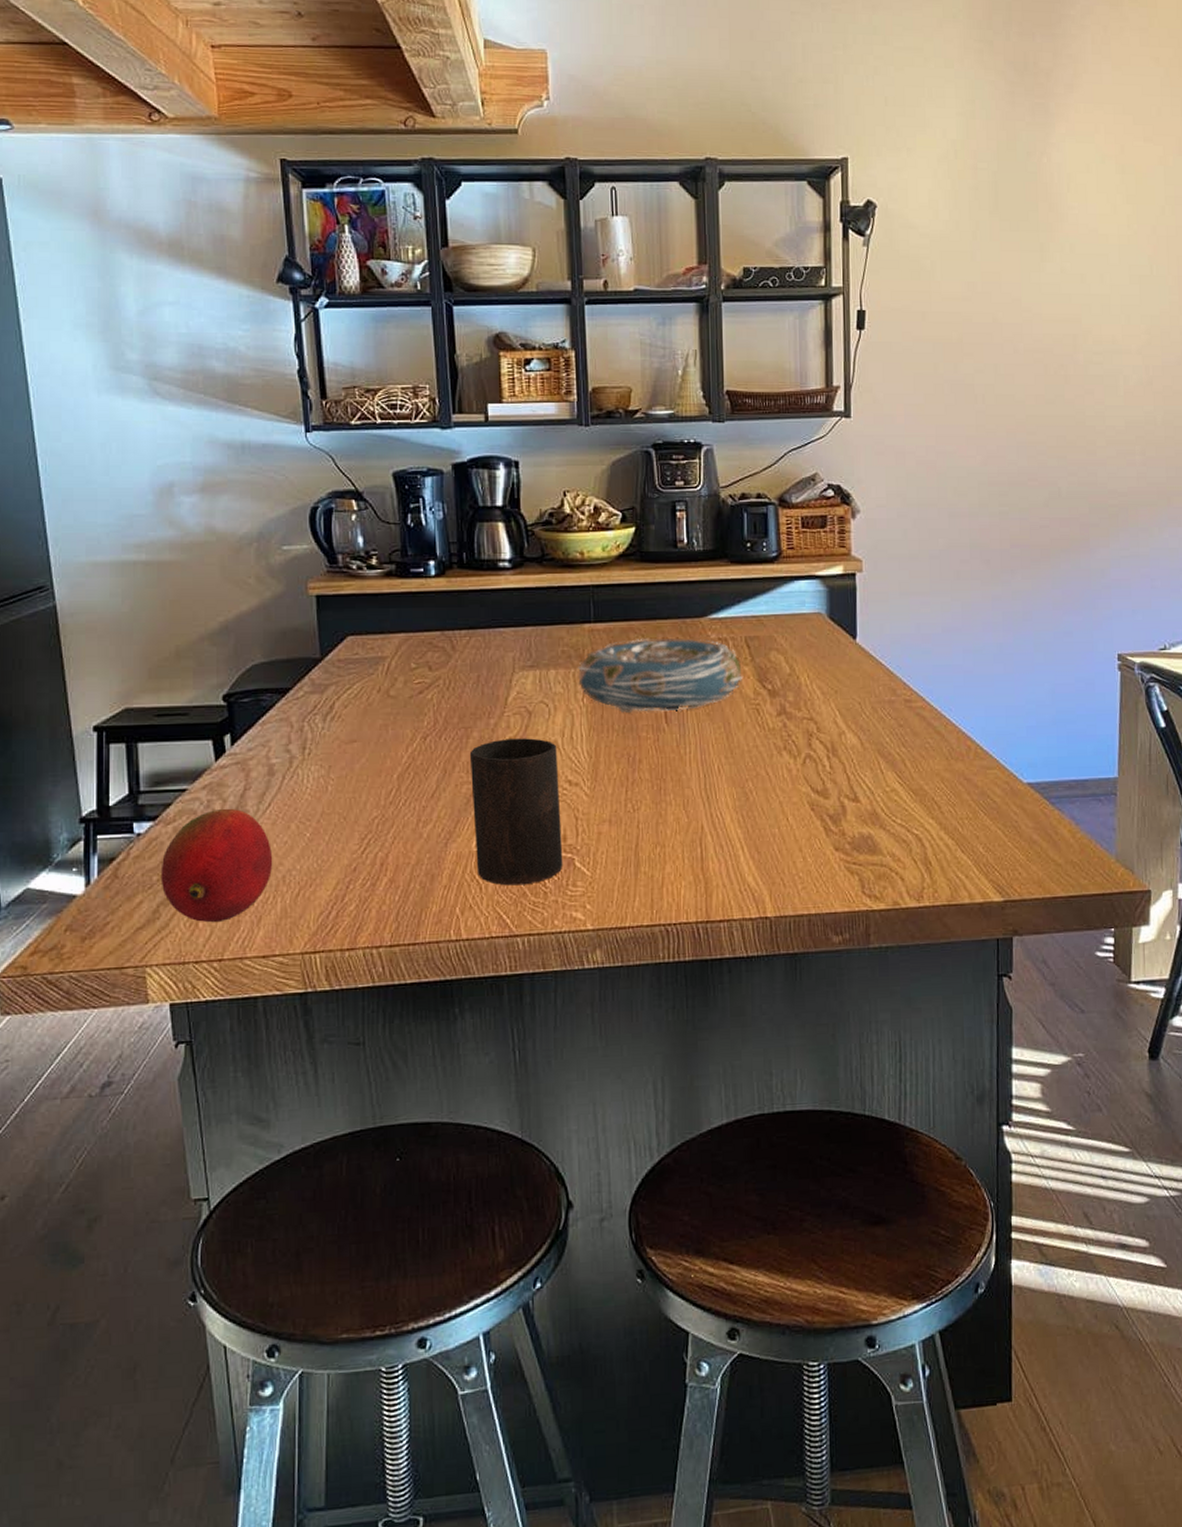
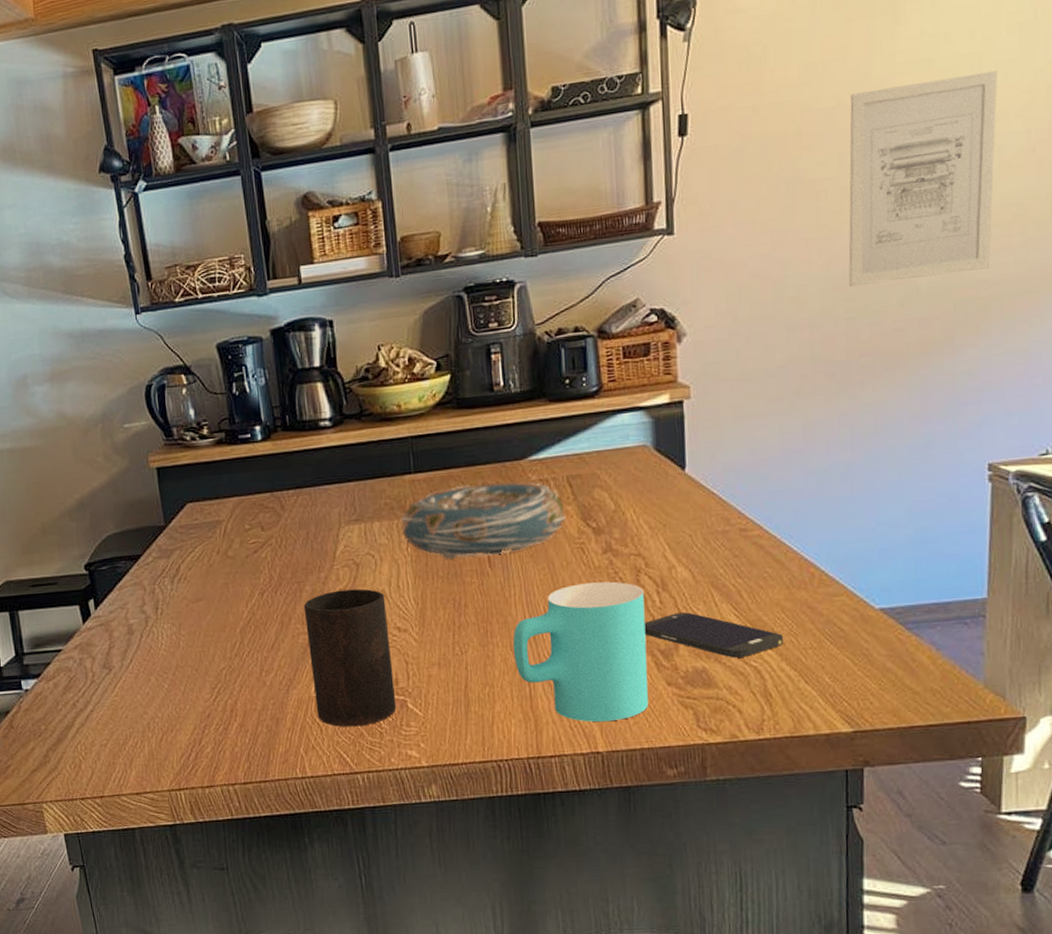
fruit: present [160,808,273,922] -> none [46,664,139,764]
cup: none [686,744,817,886] -> present [513,581,648,722]
smartphone: none [814,778,943,825] -> present [644,612,784,658]
wall art: none [1002,312,1123,484] -> present [849,70,997,287]

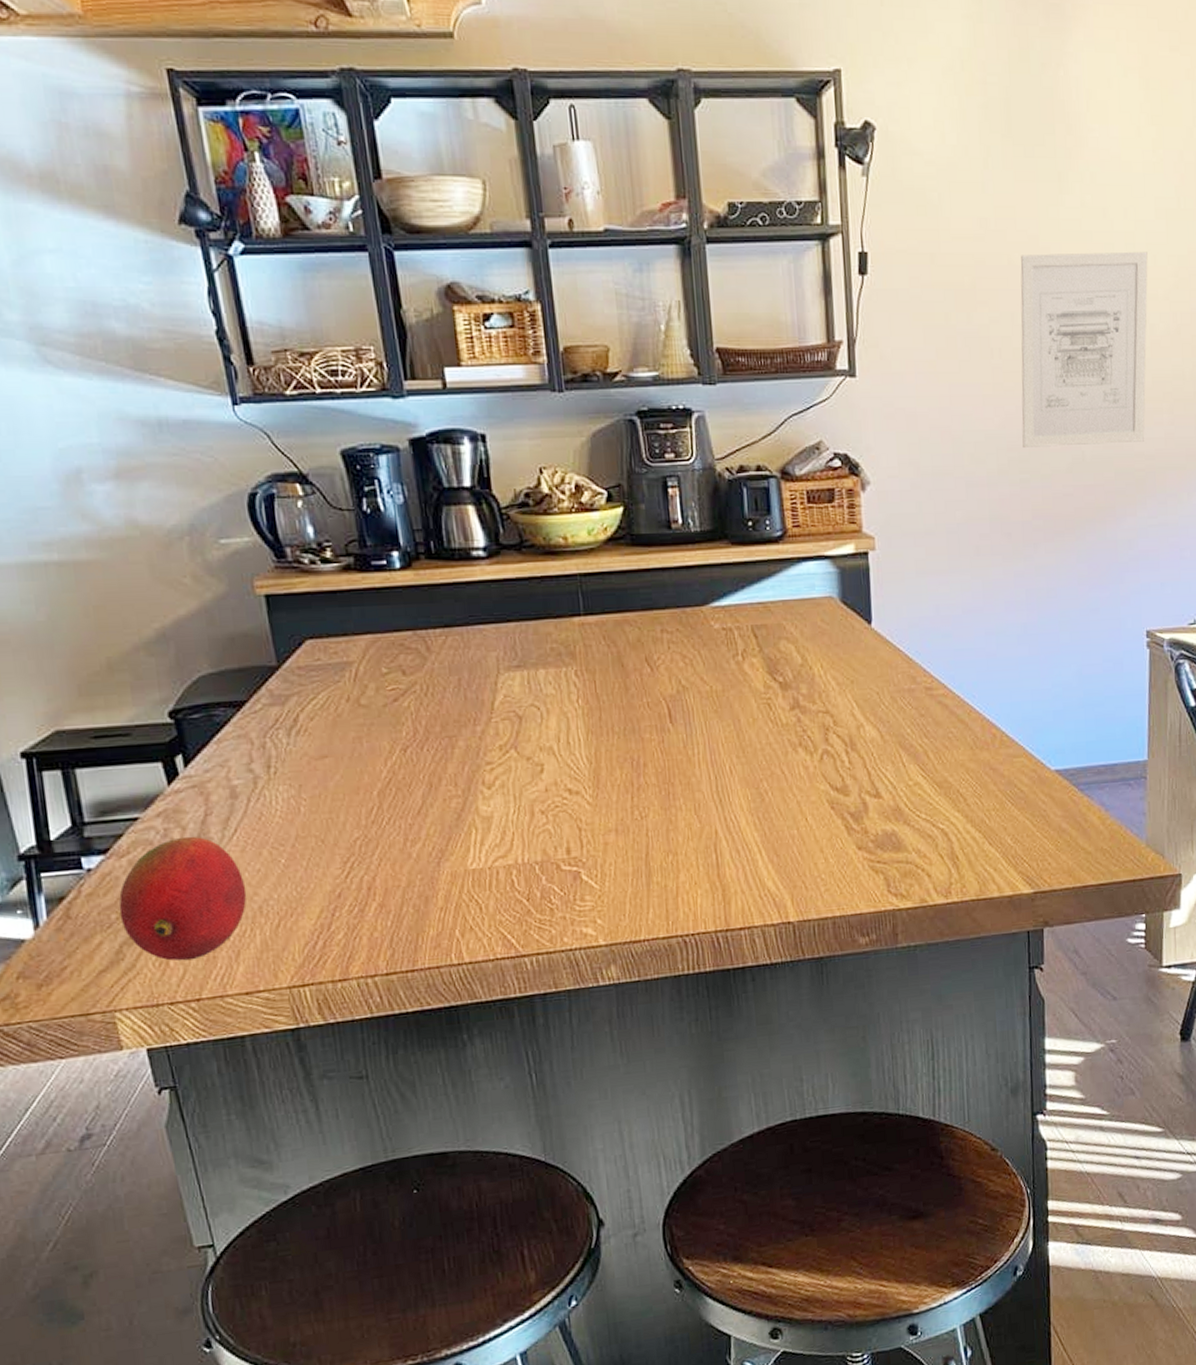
fruit: none [46,664,139,764] -> present [118,836,247,961]
cup: present [303,589,397,727] -> none [456,745,569,904]
decorative bowl: present [401,481,566,559] -> none [570,630,751,713]
cup: present [513,581,648,722] -> none [697,740,839,890]
smartphone: present [644,612,784,658] -> none [833,773,969,820]

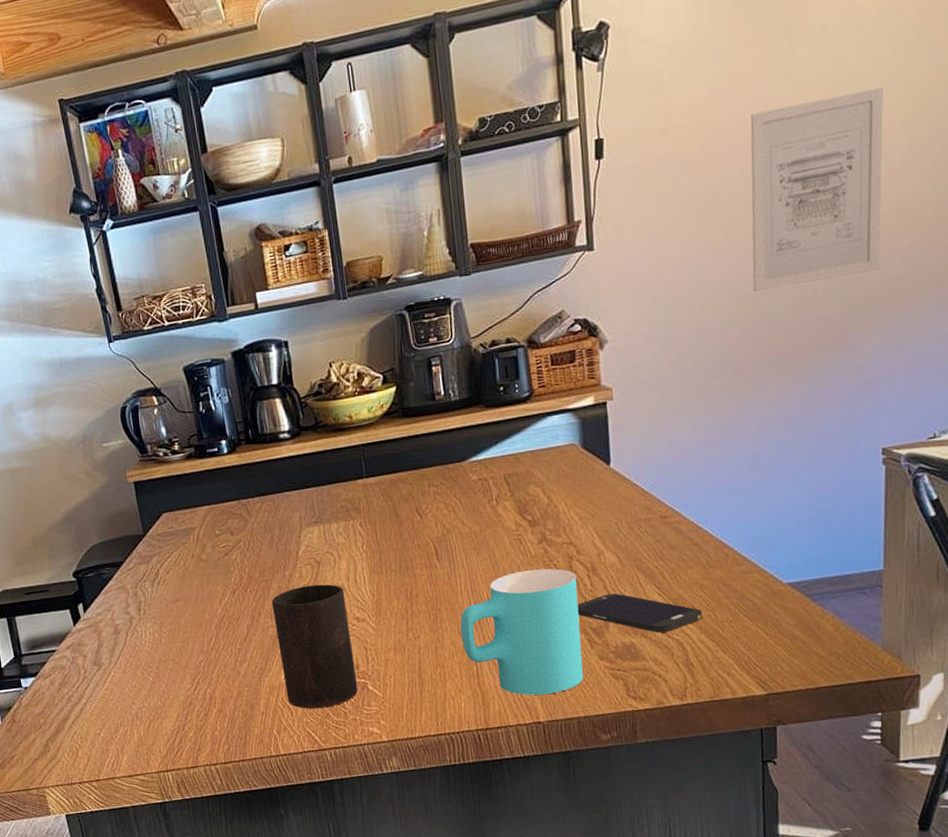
fruit: present [118,836,247,961] -> none [45,662,128,752]
cup: none [456,745,569,904] -> present [271,584,358,709]
cup: none [697,740,839,890] -> present [460,568,583,696]
smartphone: none [833,773,969,820] -> present [577,593,703,633]

